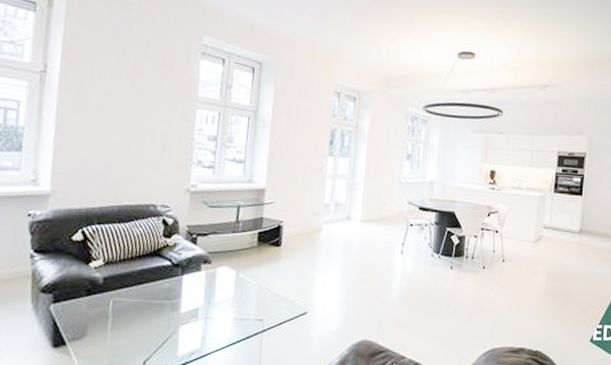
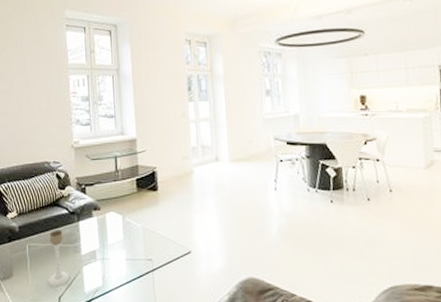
candle holder: none [133,283,162,348] -> present [49,230,70,286]

